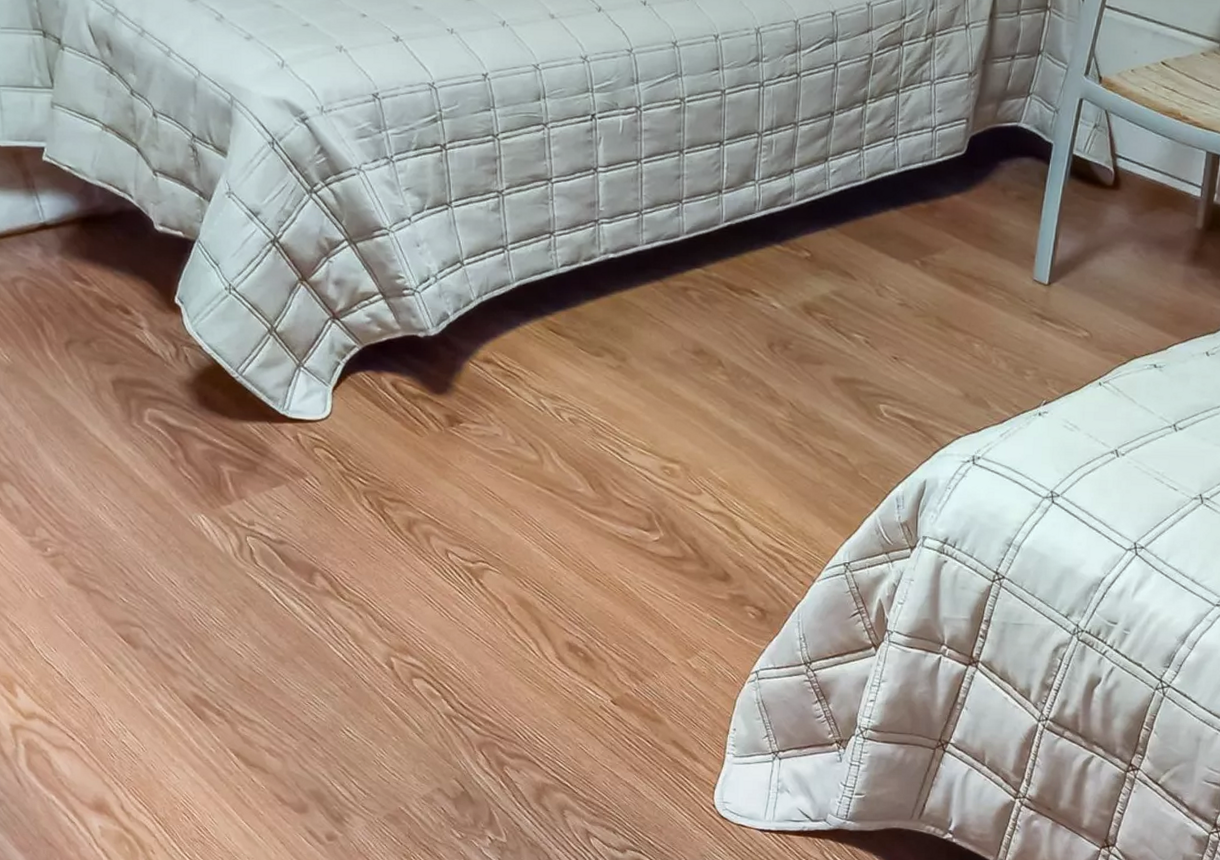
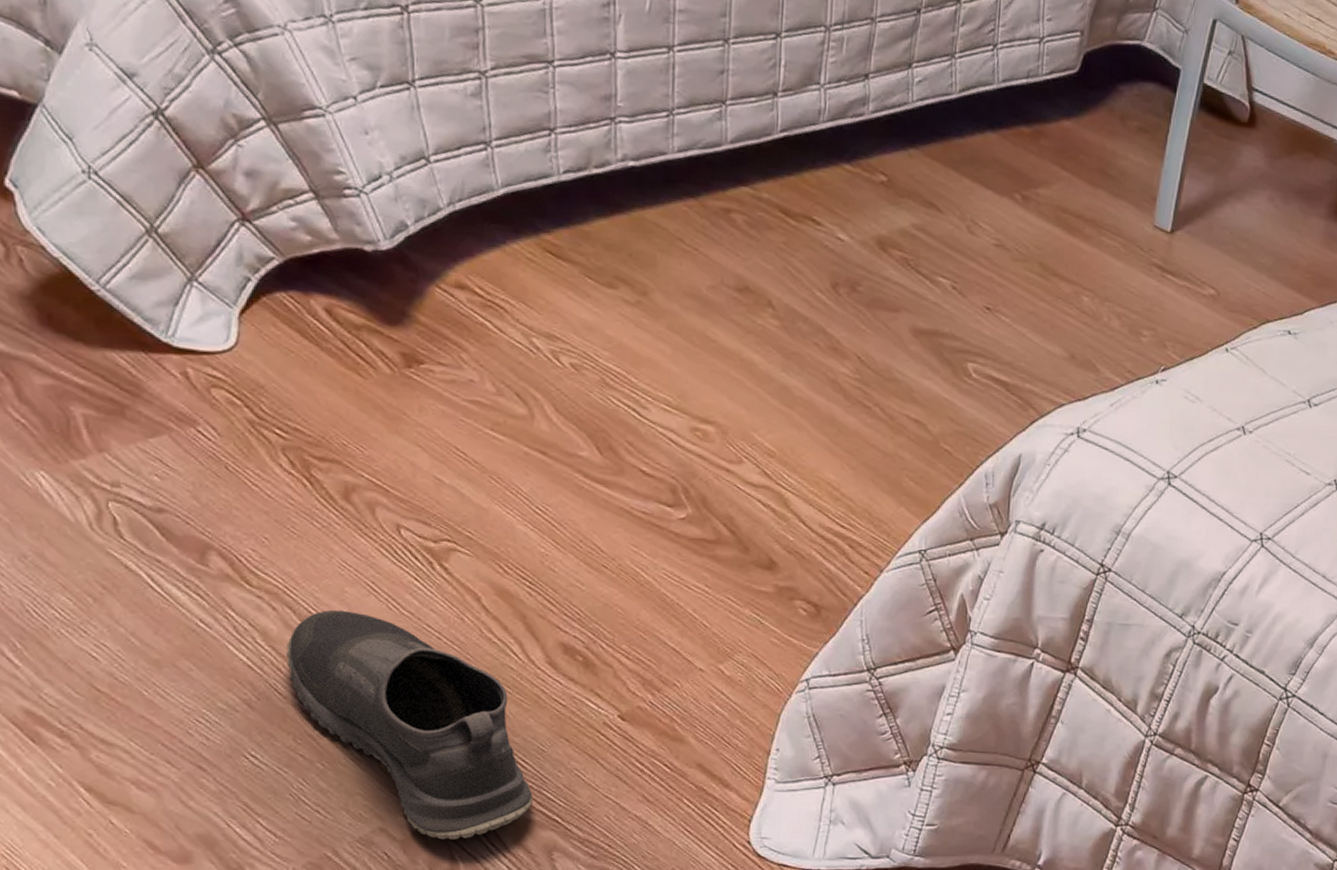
shoe: none [369,617,548,799] -> present [285,609,533,840]

